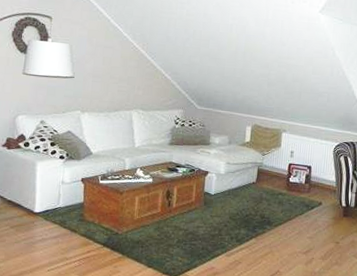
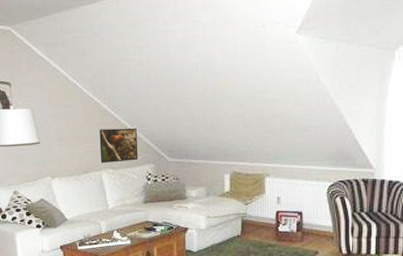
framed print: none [132,71,171,105] -> present [99,127,139,164]

